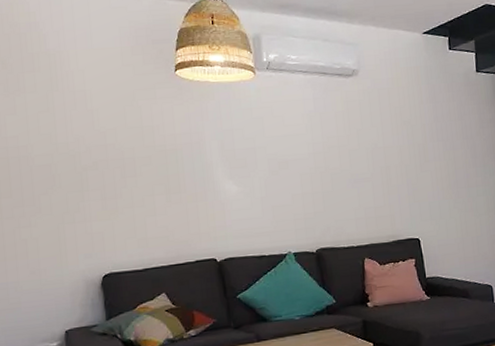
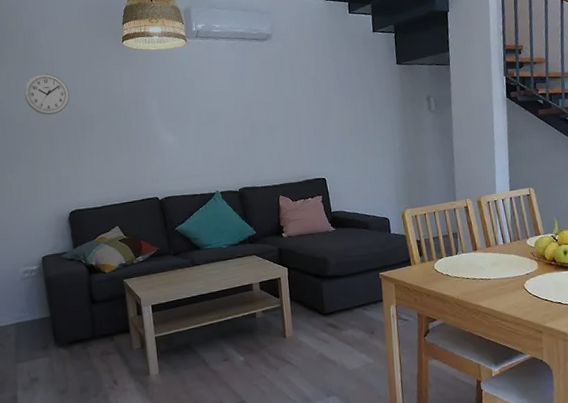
wall clock: none [46,105,106,157] -> present [24,73,70,115]

